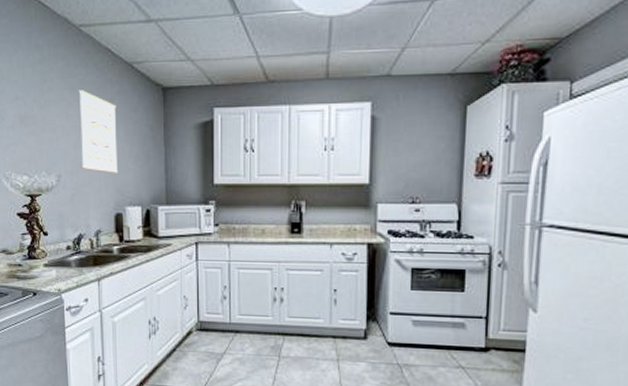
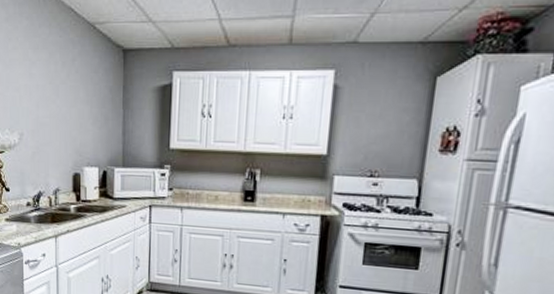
wall art: present [78,90,119,173] -> none [41,50,78,134]

